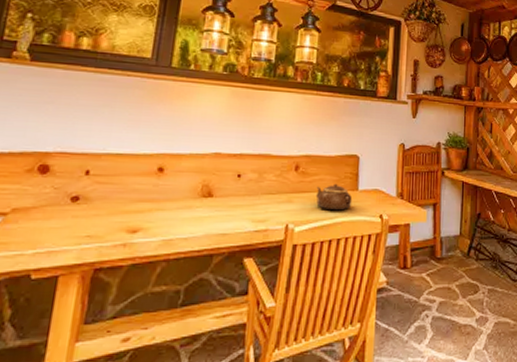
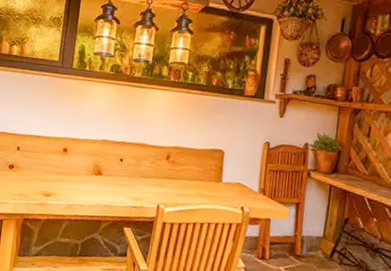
teapot: present [315,183,353,211] -> none [183,174,216,199]

